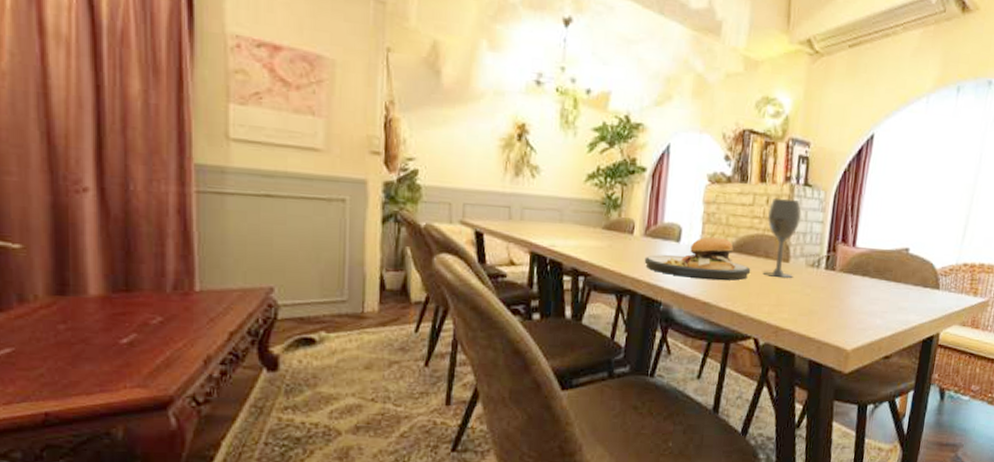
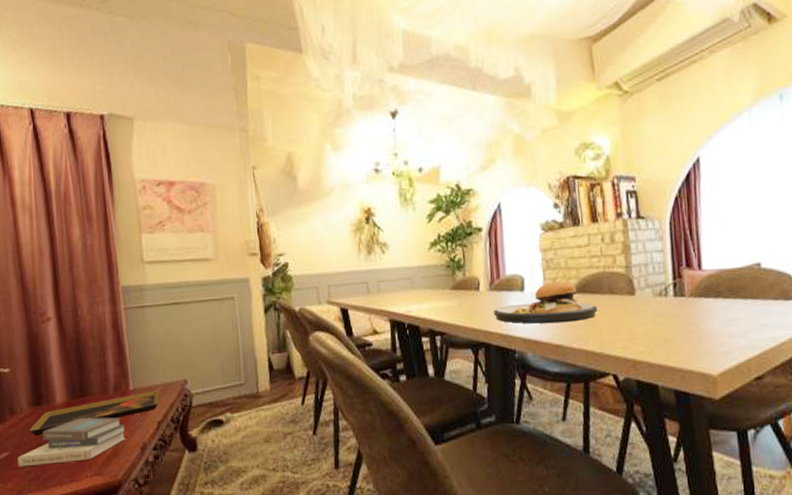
books: none [26,317,185,369] -> present [17,417,126,467]
decorative tray: none [46,295,235,331] -> present [29,390,160,435]
wine glass: present [764,198,802,278] -> none [605,233,642,312]

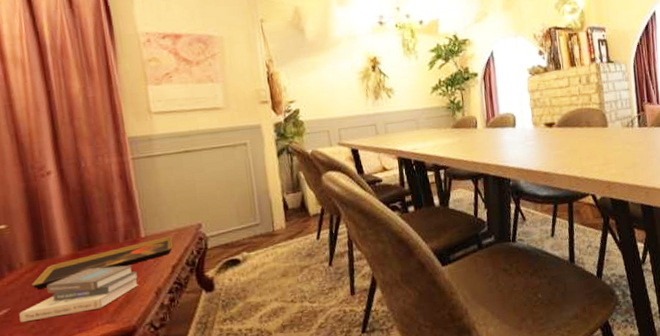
plate: present [493,279,598,324] -> none [490,116,578,156]

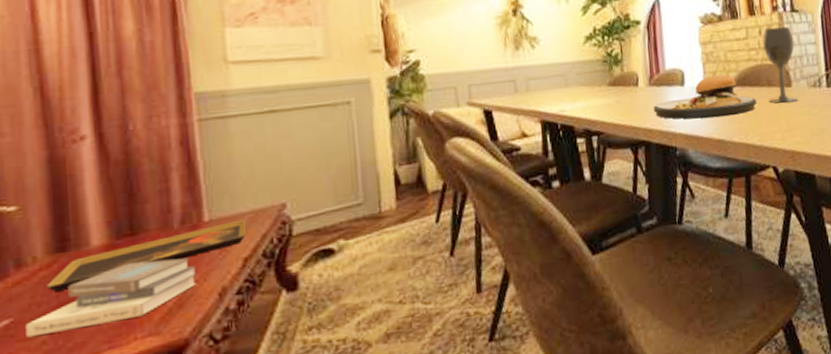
plate: none [490,116,578,156] -> present [653,73,757,119]
wine glass: none [582,75,614,142] -> present [763,26,798,104]

